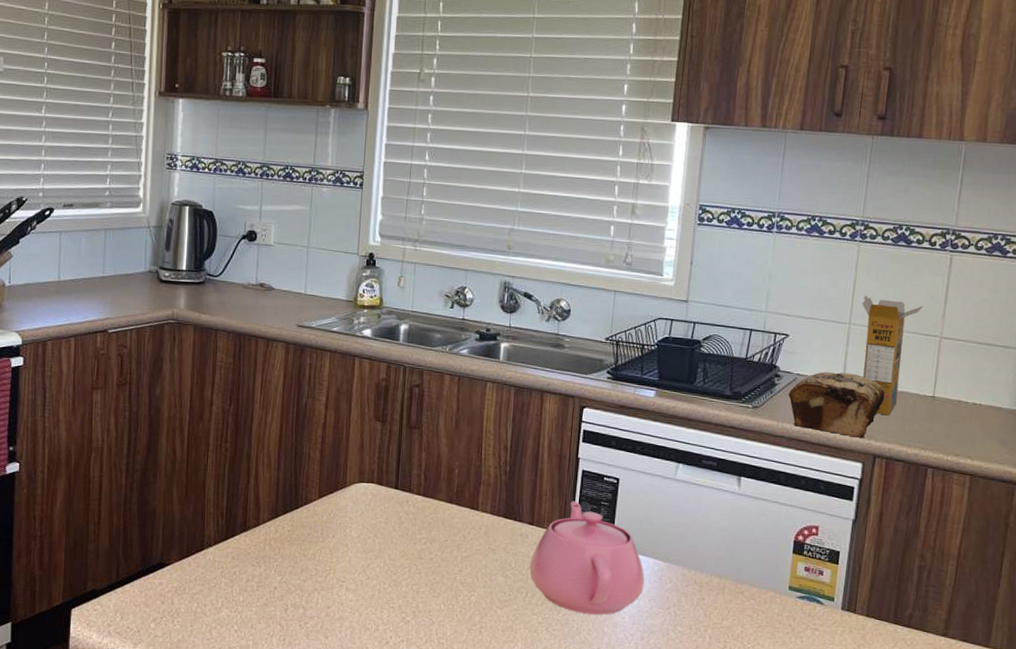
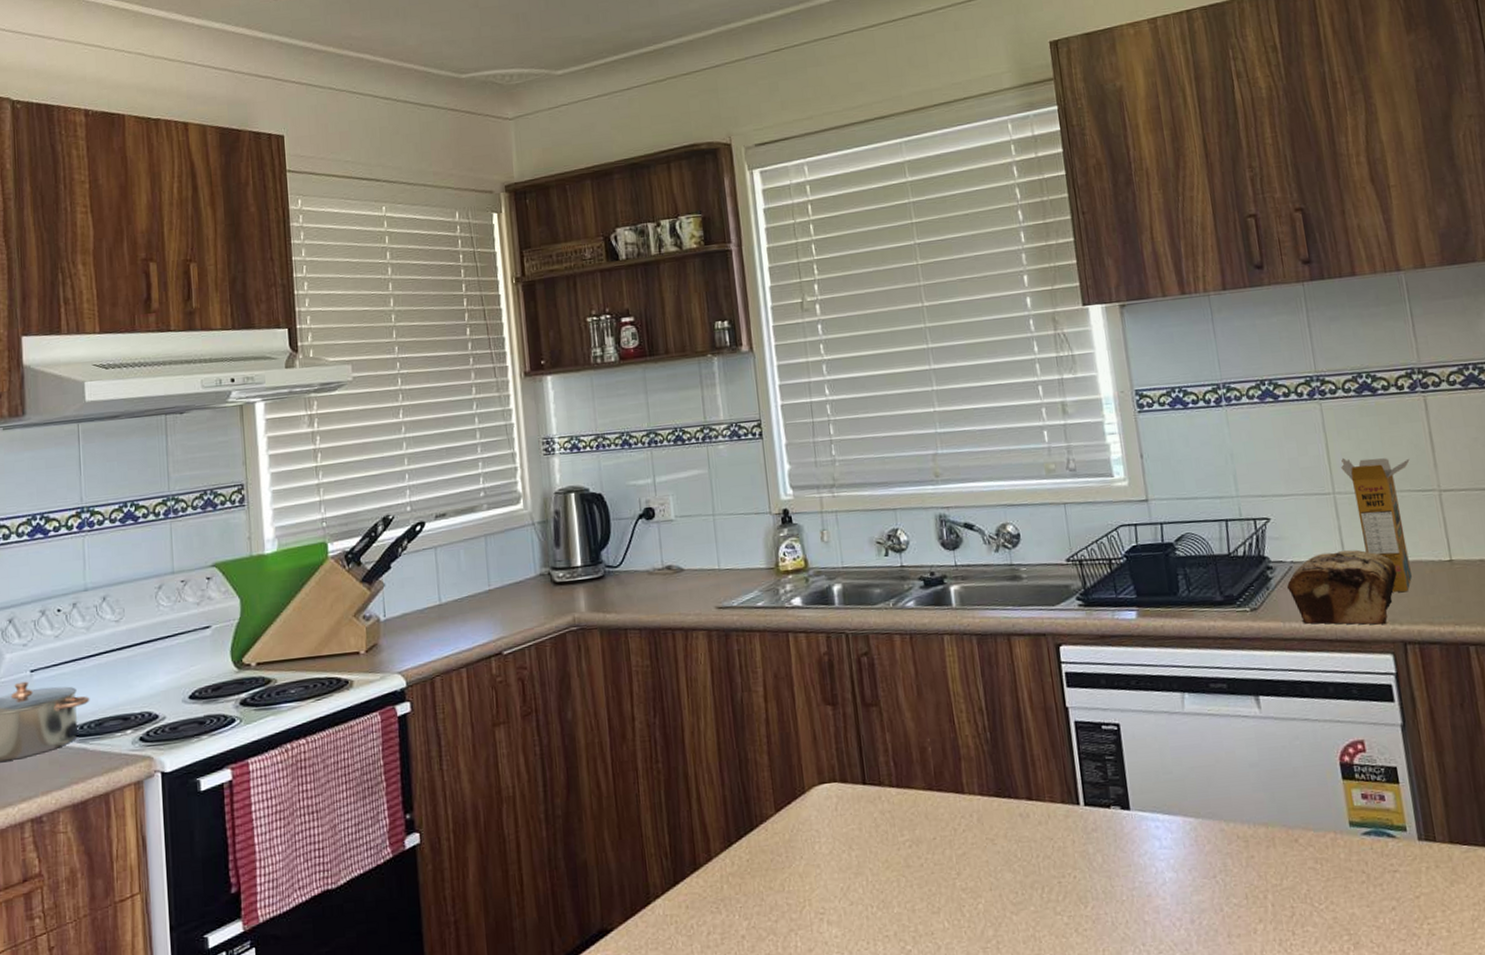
teapot: present [529,501,645,615] -> none [1038,761,1180,903]

